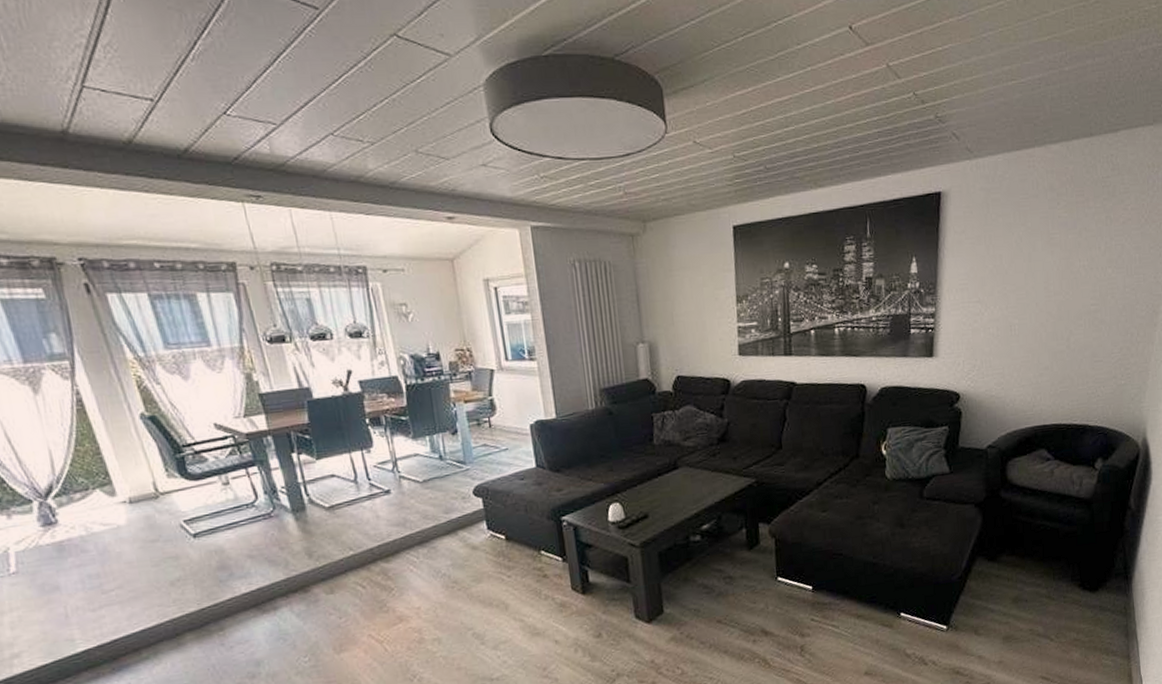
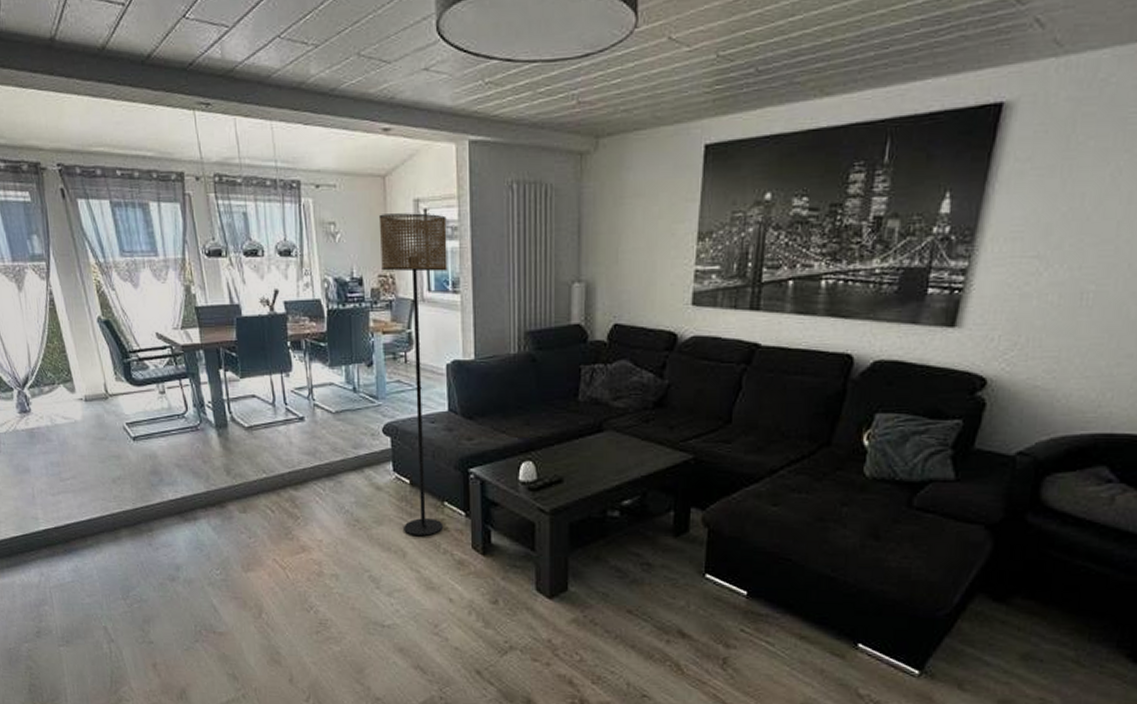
floor lamp: none [450,291,543,588] -> present [378,213,448,537]

